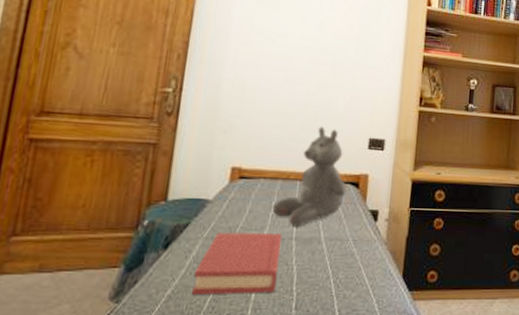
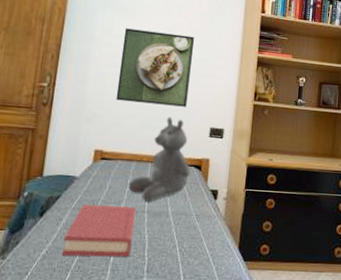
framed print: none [257,22,351,115] -> present [116,28,195,107]

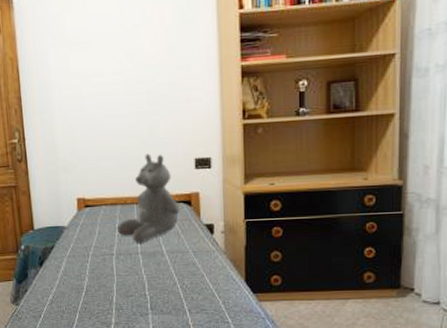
hardback book: present [61,204,137,257] -> none [66,250,131,299]
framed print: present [116,28,195,107] -> none [81,58,164,145]

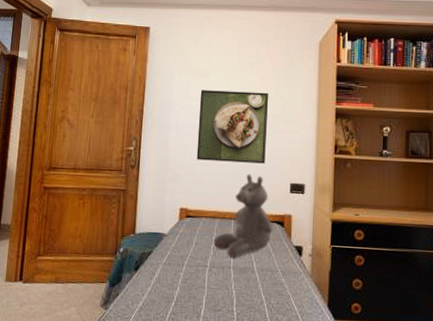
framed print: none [81,58,164,145] -> present [196,90,269,164]

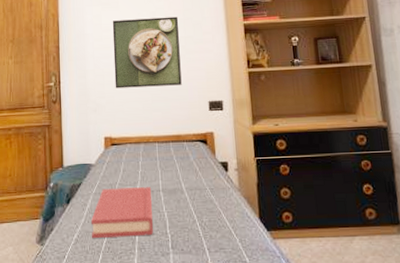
hardback book: none [156,260,223,311] -> present [91,187,153,238]
teddy bear: present [214,174,273,259] -> none [141,96,197,181]

